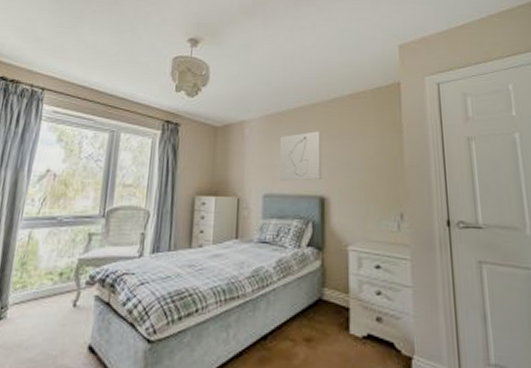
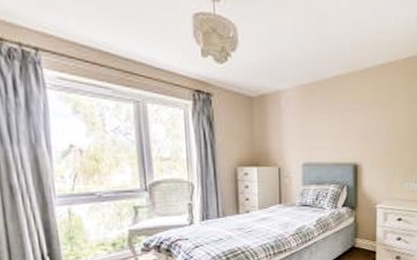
wall art: present [279,131,322,181] -> none [316,102,355,150]

